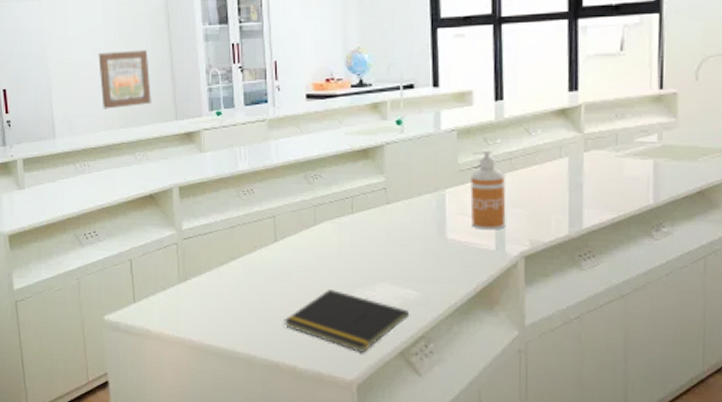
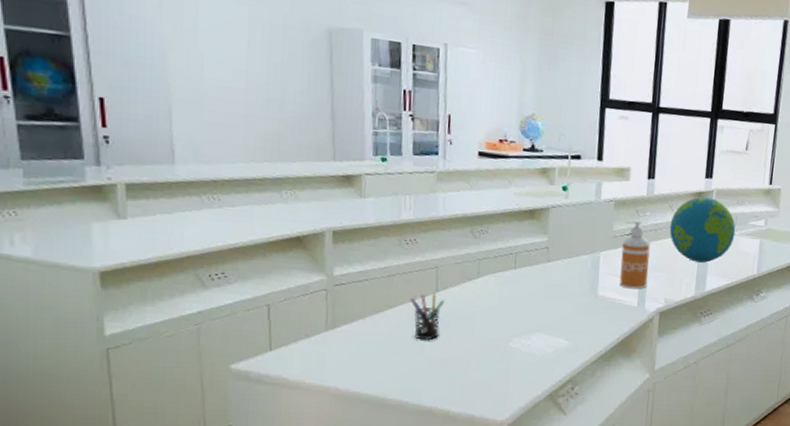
wall art: present [98,50,151,109] -> none [239,74,305,140]
pen holder: none [251,243,284,292] -> present [410,293,444,341]
notepad: present [284,290,410,354] -> none [439,339,561,397]
globe: none [527,114,617,194] -> present [669,196,736,263]

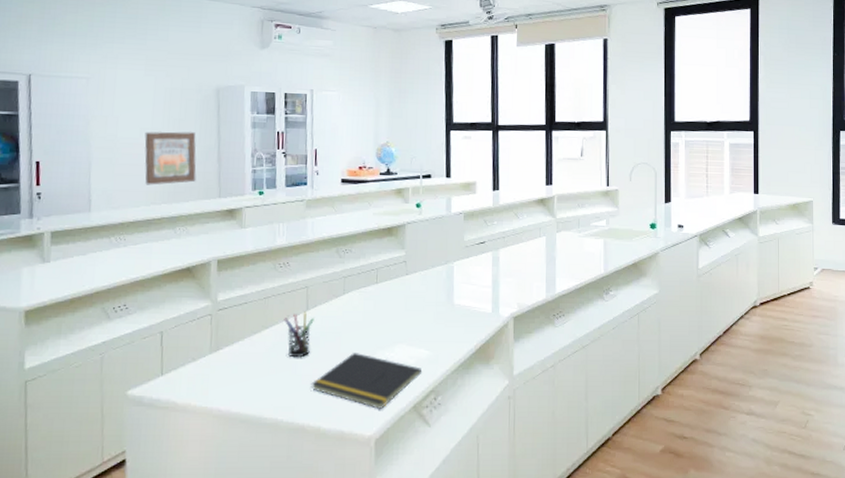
wall art: none [239,74,305,140] -> present [144,131,196,185]
notepad: none [439,339,561,397] -> present [311,353,423,410]
soap dispenser: present [619,220,650,289] -> none [473,230,500,296]
globe: present [669,196,736,263] -> none [516,203,579,265]

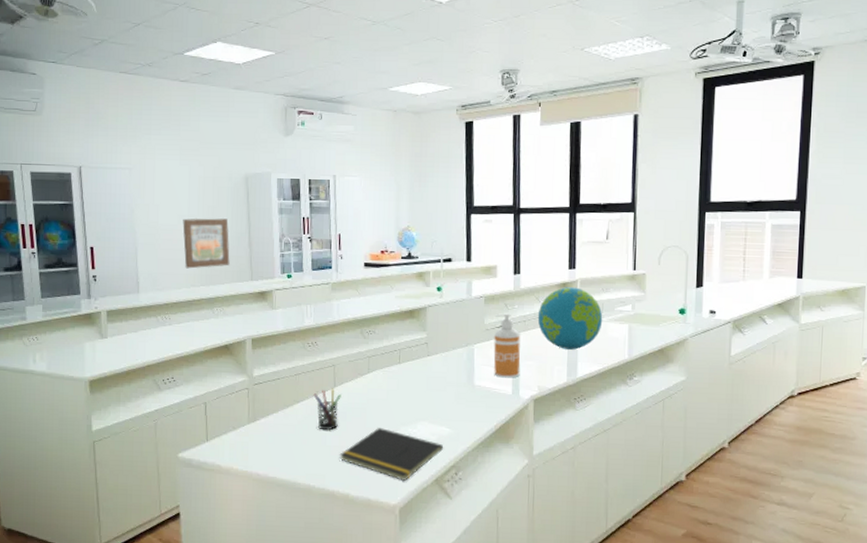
soap dispenser: none [473,230,500,296] -> present [493,313,521,378]
globe: none [516,203,579,265] -> present [537,287,603,350]

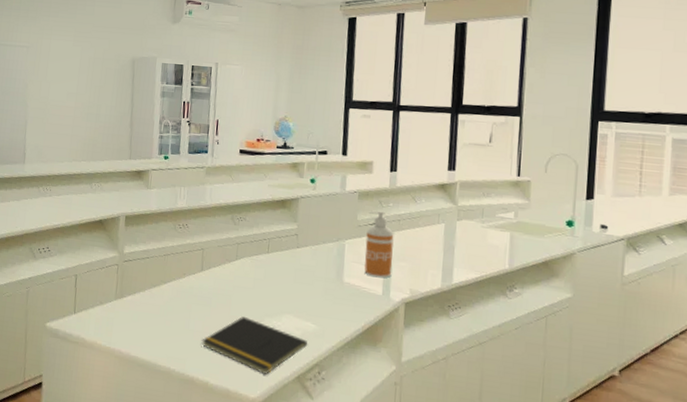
wall art: present [183,218,230,269] -> none [69,96,113,144]
pen holder: present [313,388,341,431] -> none [180,272,208,315]
globe: present [537,287,603,350] -> none [413,188,483,255]

